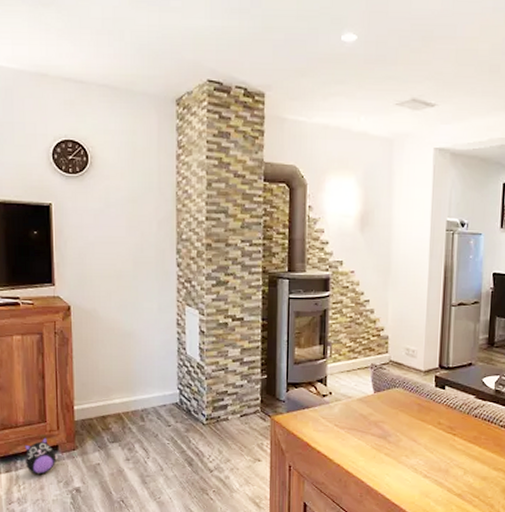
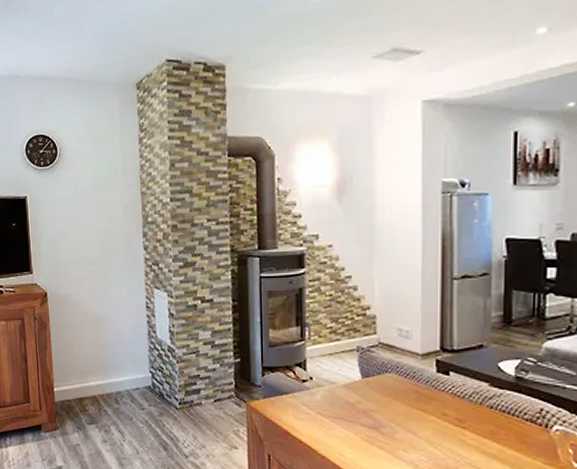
plush toy: present [24,436,58,475] -> none [12,416,42,452]

